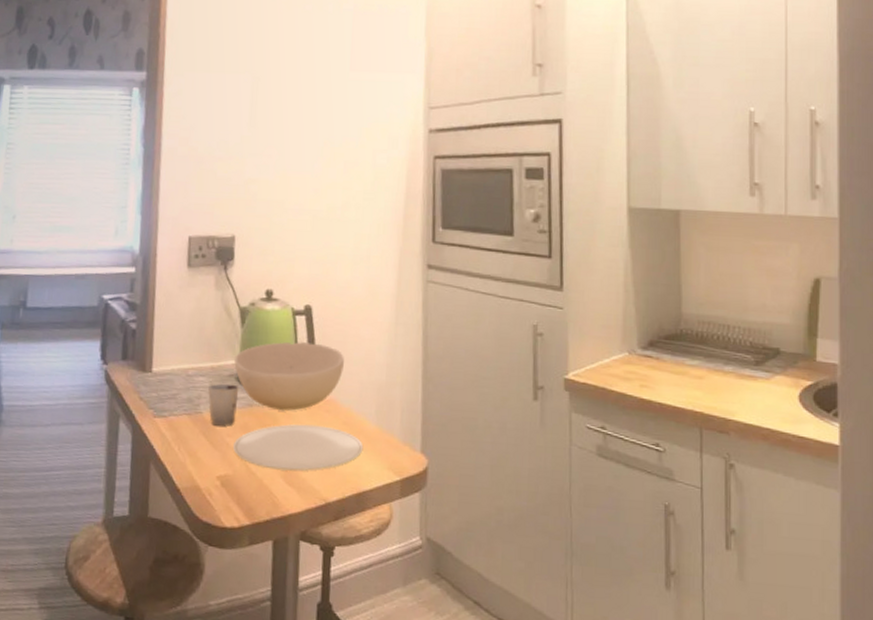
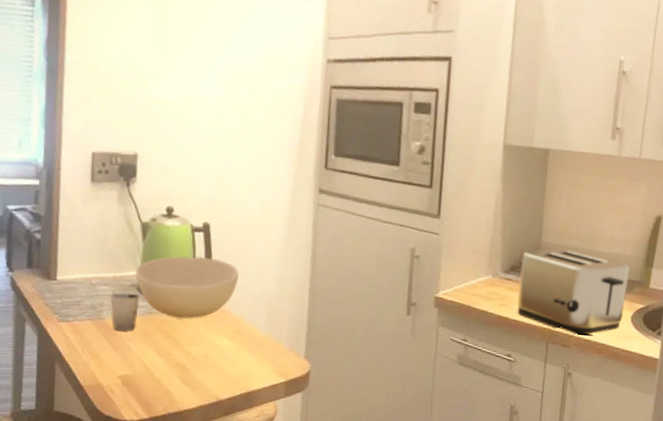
plate: present [232,424,364,472] -> none [133,331,254,373]
toaster: none [660,318,791,419] -> present [517,247,630,335]

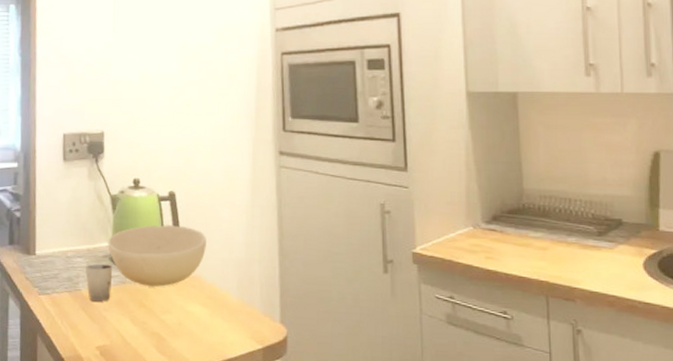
toaster: present [517,247,630,335] -> none [504,193,633,287]

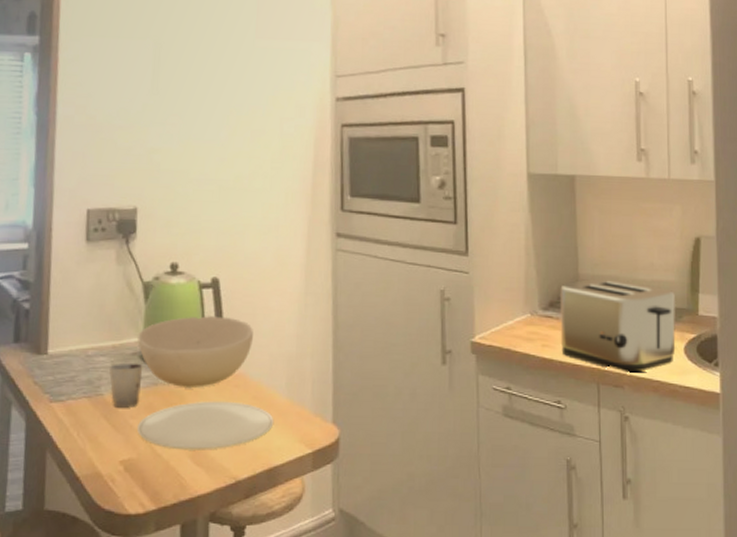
plate: none [109,298,227,342] -> present [136,401,274,450]
toaster: none [504,193,633,287] -> present [560,278,676,373]

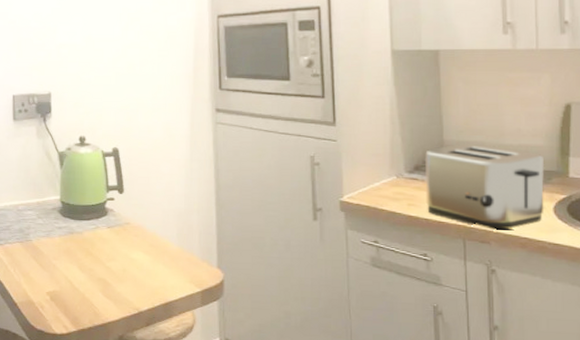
cup: present [109,362,143,408] -> none [35,216,61,251]
plate: present [136,401,274,450] -> none [58,247,168,287]
bowl: present [138,316,253,389] -> none [56,179,148,237]

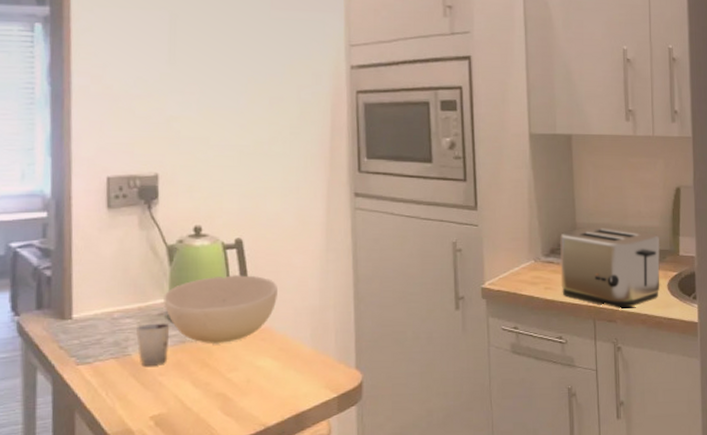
cup: none [35,216,61,251] -> present [135,323,170,366]
bowl: none [56,179,148,237] -> present [164,275,277,344]

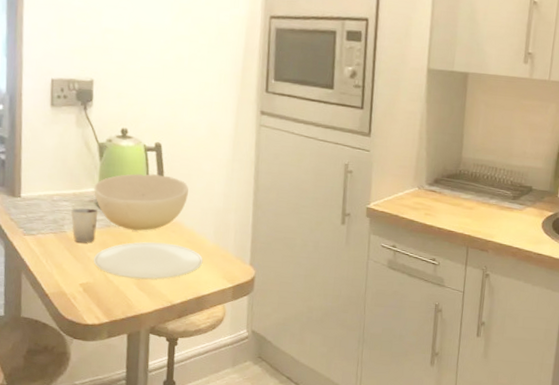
plate: none [165,354,300,403] -> present [93,242,203,280]
toaster: present [560,226,660,309] -> none [440,161,541,240]

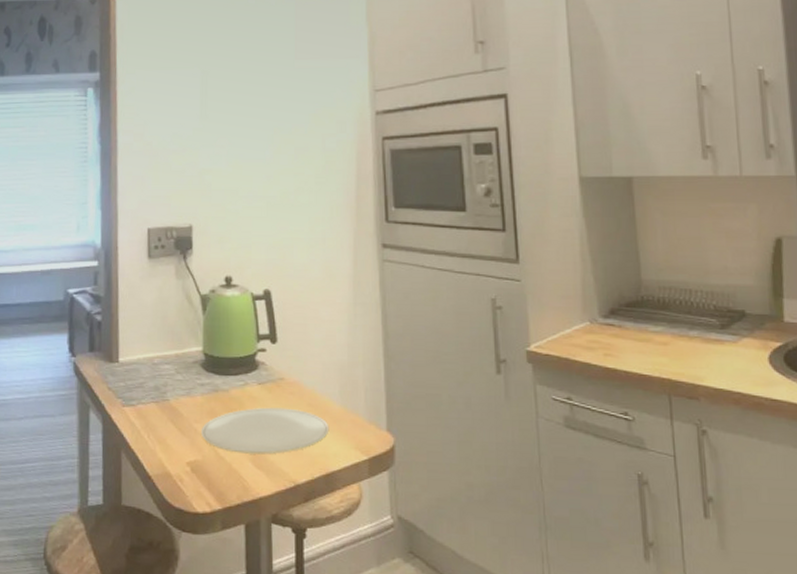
cup: present [70,208,98,243] -> none [173,370,204,412]
bowl: present [94,174,189,231] -> none [198,326,305,395]

